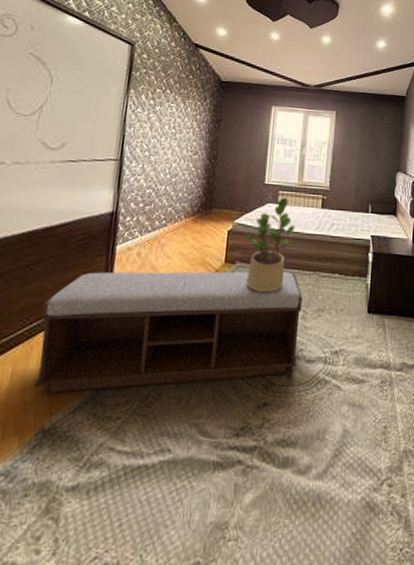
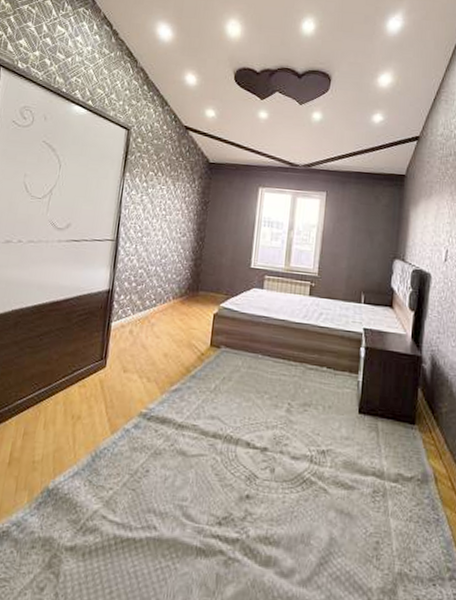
bench: present [35,271,303,393] -> none [42,346,288,468]
potted plant: present [245,197,295,292] -> none [231,282,281,380]

